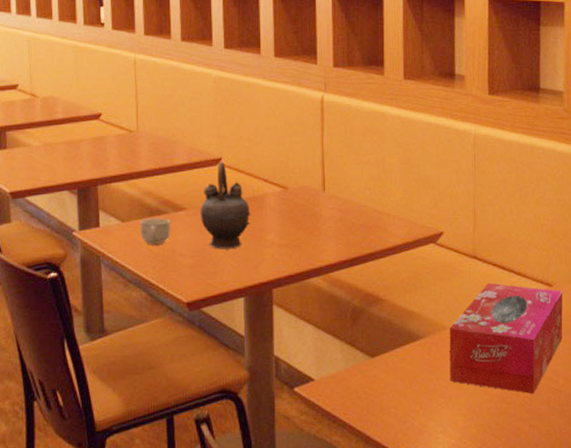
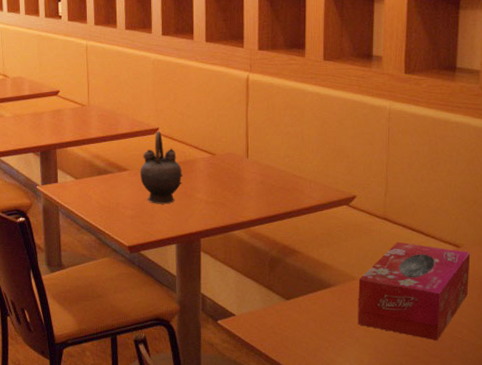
cup: present [140,218,171,244] -> none [90,177,116,198]

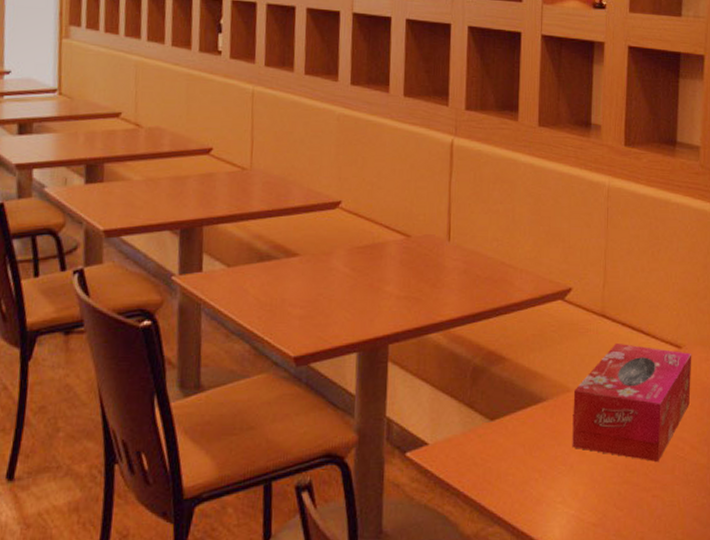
teapot: present [140,131,183,204] -> none [314,204,369,300]

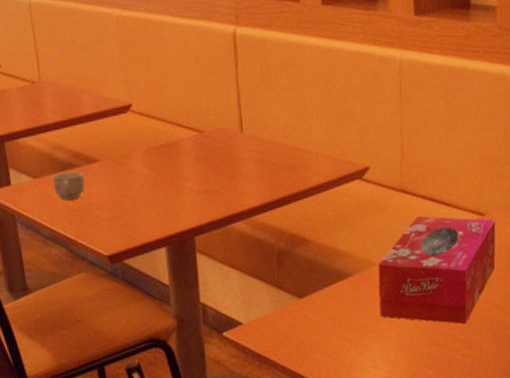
cup: none [247,264,282,292] -> present [52,171,85,200]

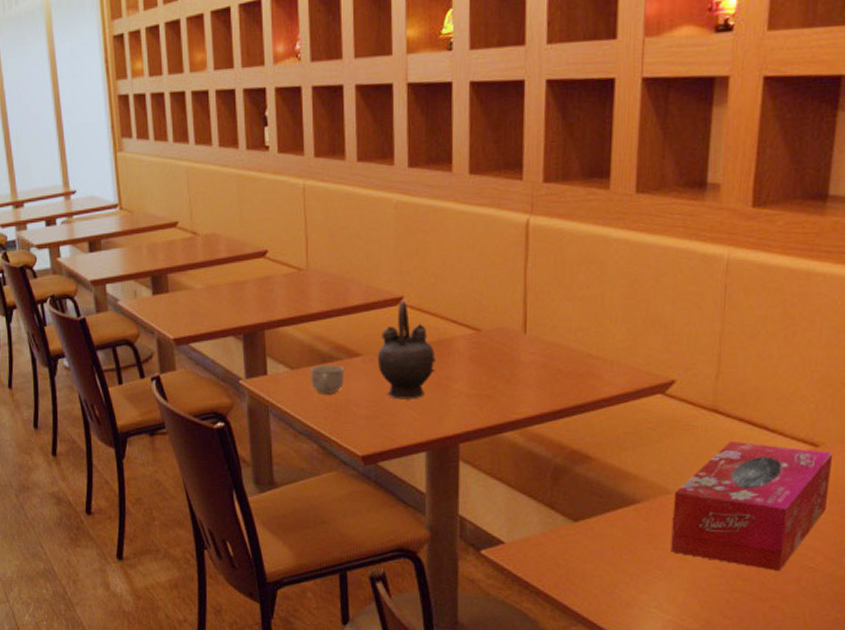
teapot: none [113,107,167,200] -> present [377,300,436,400]

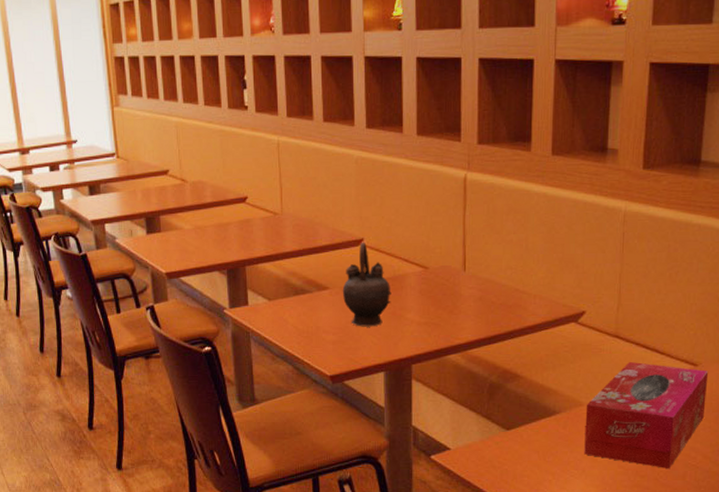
cup: present [311,365,345,393] -> none [286,297,315,321]

